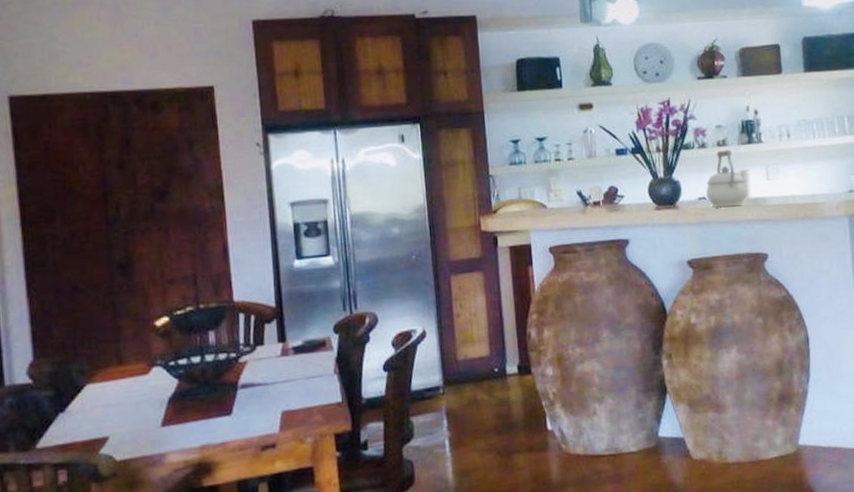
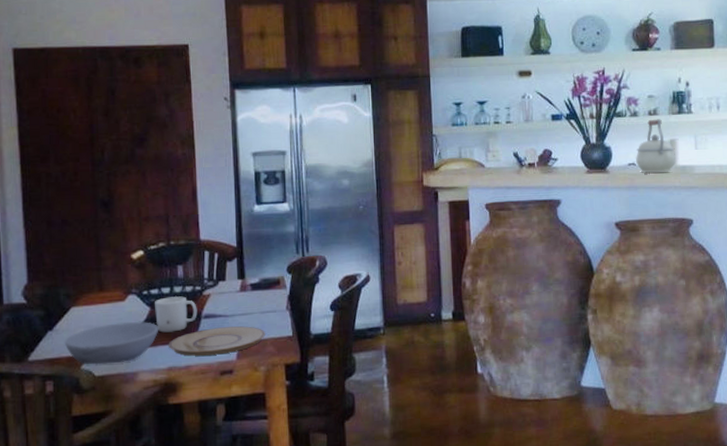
bowl: none [78,396,190,449] -> present [64,321,159,365]
mug: none [183,365,233,407] -> present [155,296,197,333]
plate: none [200,394,311,432] -> present [168,326,265,356]

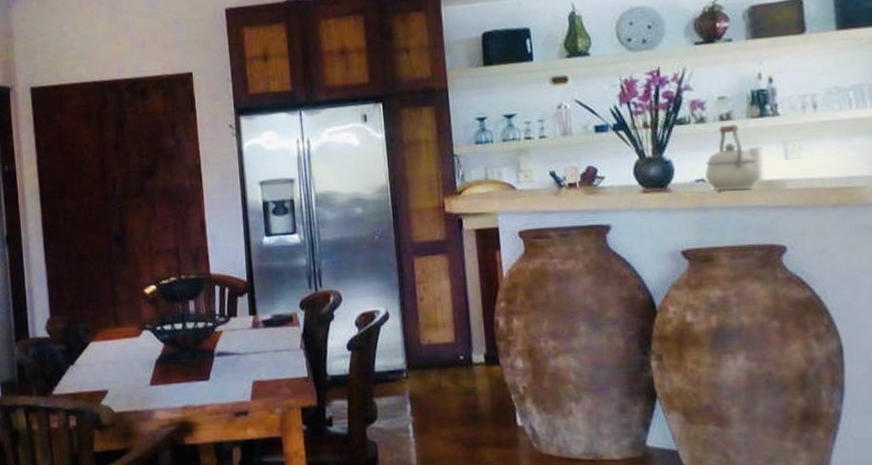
bowl: present [64,321,159,365] -> none [84,357,173,401]
mug: present [155,296,197,333] -> none [168,332,210,370]
plate: present [168,326,265,356] -> none [182,365,279,395]

